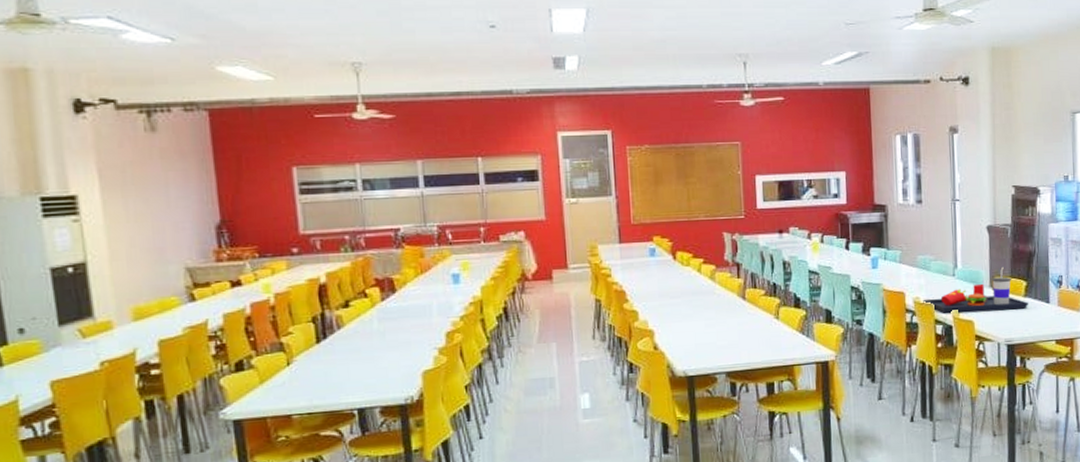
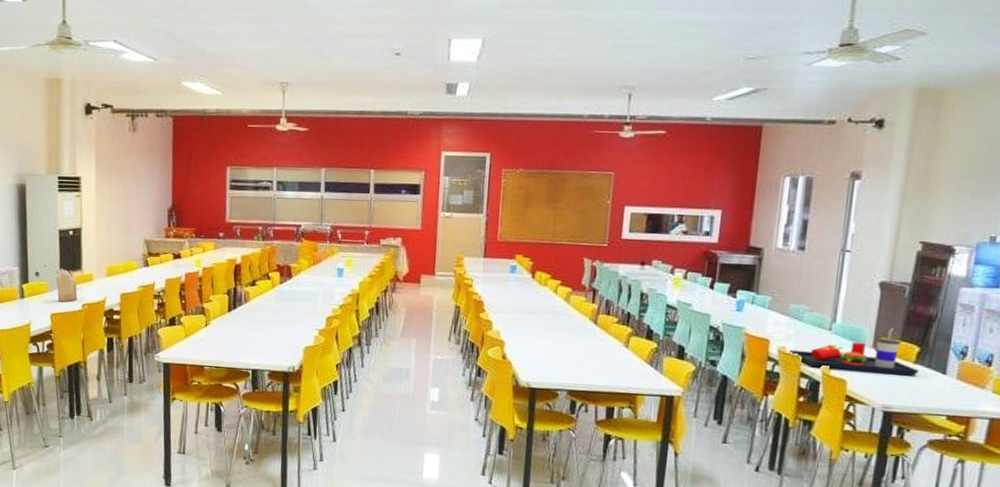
paper bag: none [51,318,91,364] -> present [55,268,78,303]

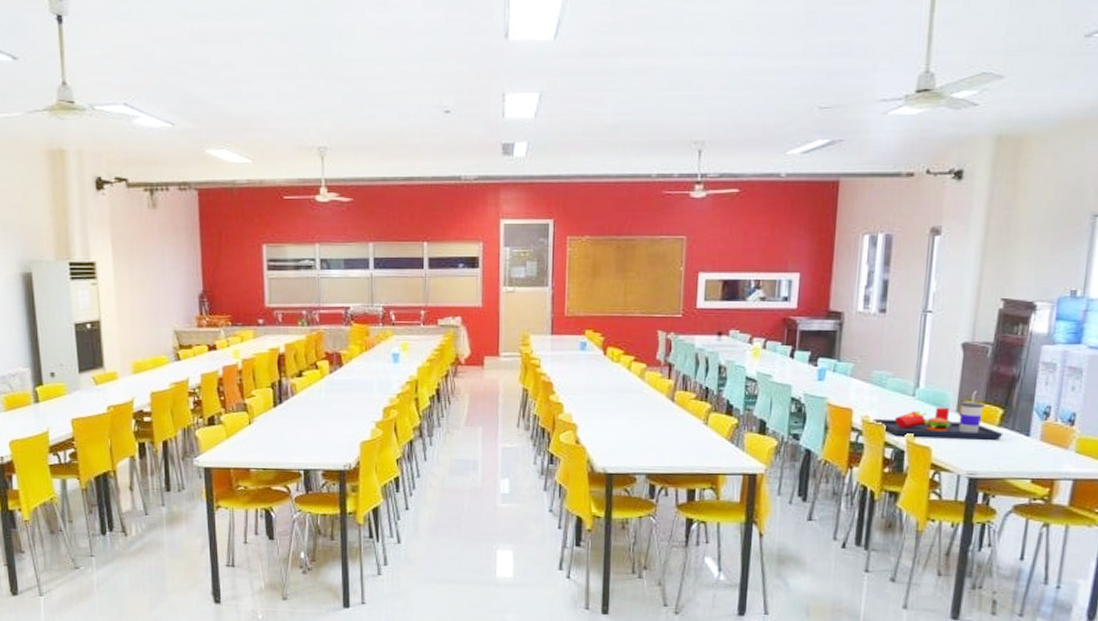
paper bag: present [55,268,78,303] -> none [73,367,101,405]

